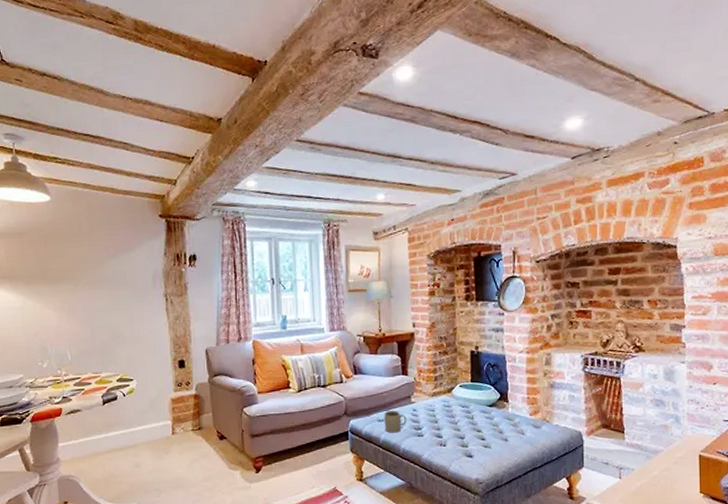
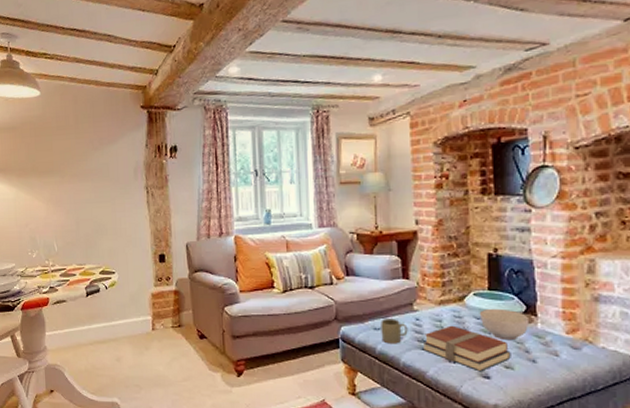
books: none [418,414,489,452] -> present [422,325,511,372]
bowl: none [464,397,503,424] -> present [479,308,530,341]

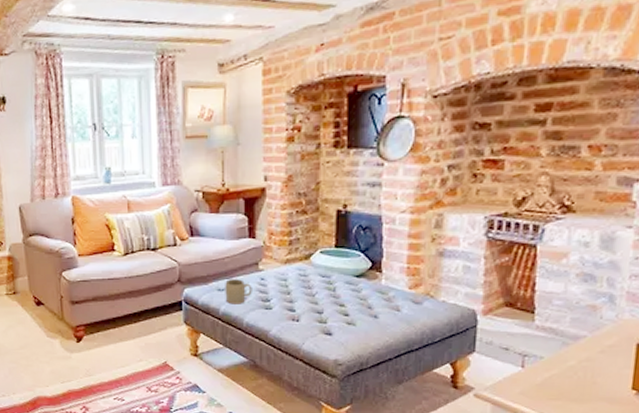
books: present [422,325,511,372] -> none [266,284,354,329]
bowl: present [479,308,530,341] -> none [324,266,375,298]

